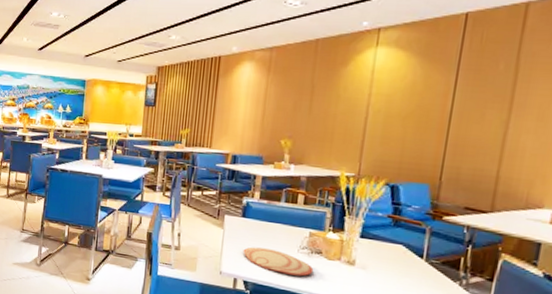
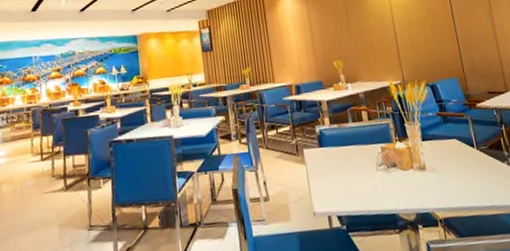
plate: present [243,247,314,277] -> none [328,173,395,198]

